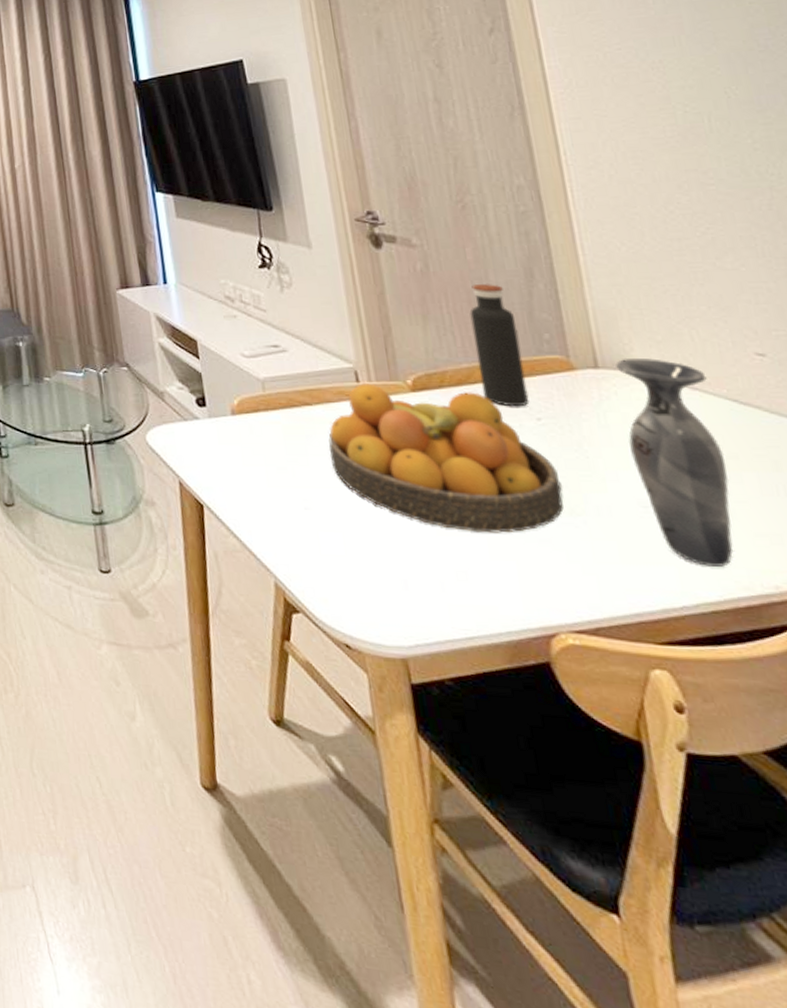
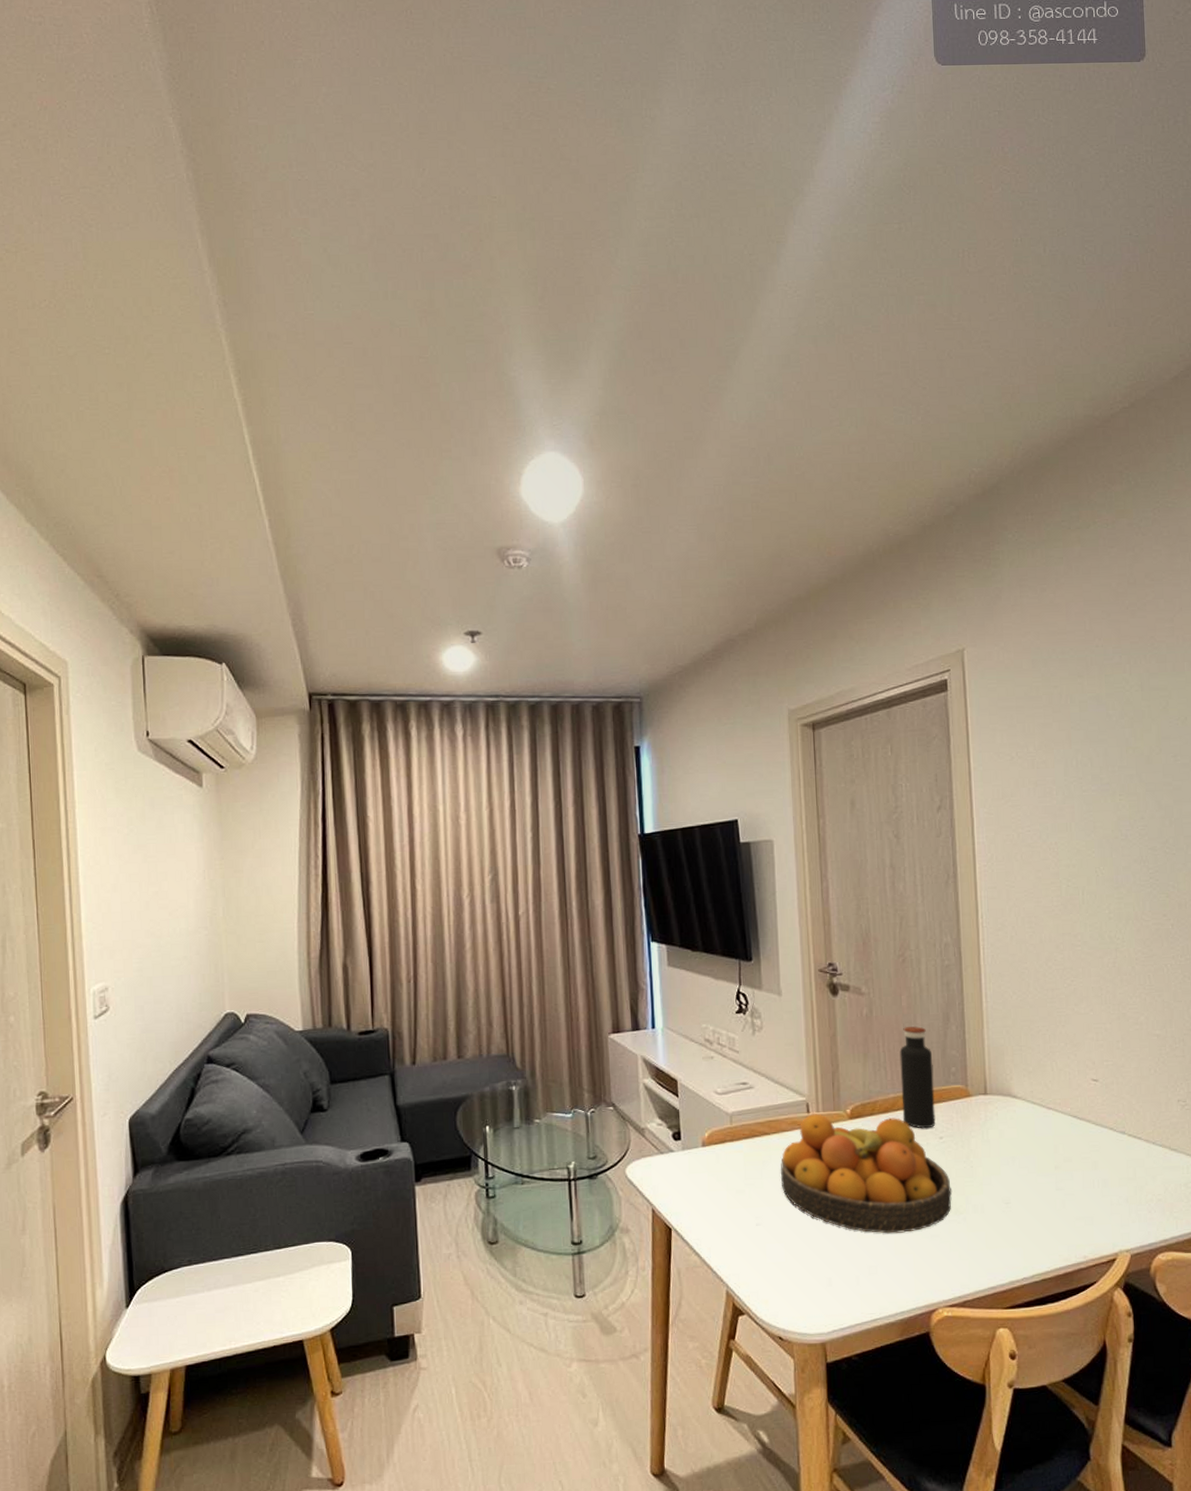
vase: present [615,357,733,567] -> none [999,1085,1064,1246]

